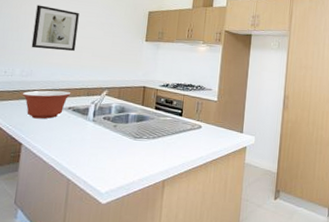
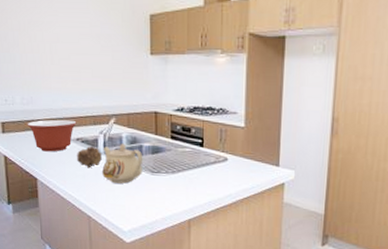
wall art: present [31,5,79,52] -> none [22,17,73,73]
flower: none [66,114,92,134] -> present [77,146,103,169]
teapot: none [88,113,129,148] -> present [102,144,143,184]

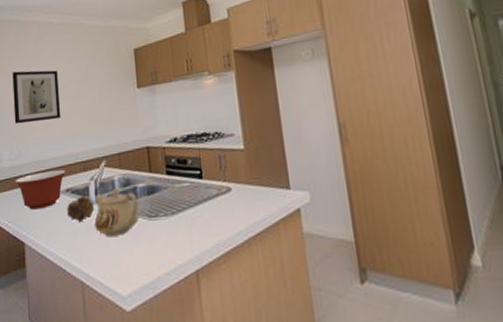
wall art: none [22,17,73,73] -> present [12,70,61,125]

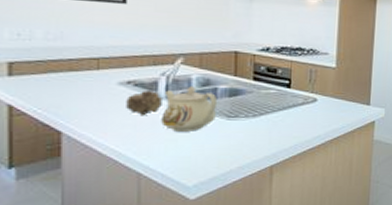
mixing bowl: present [15,169,66,210] -> none [51,59,129,99]

